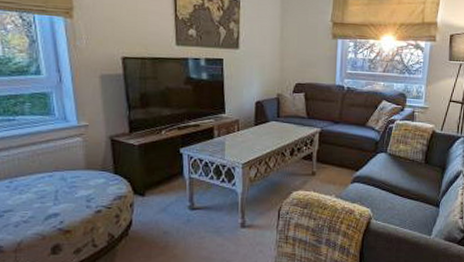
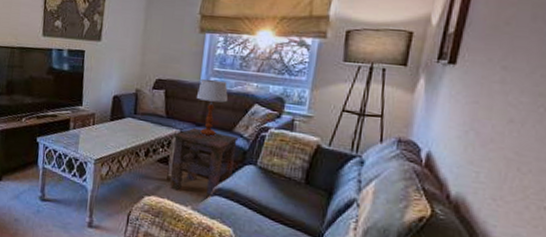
side table: none [315,125,371,186] -> present [170,127,239,198]
table lamp: none [332,81,360,132] -> present [196,79,228,137]

